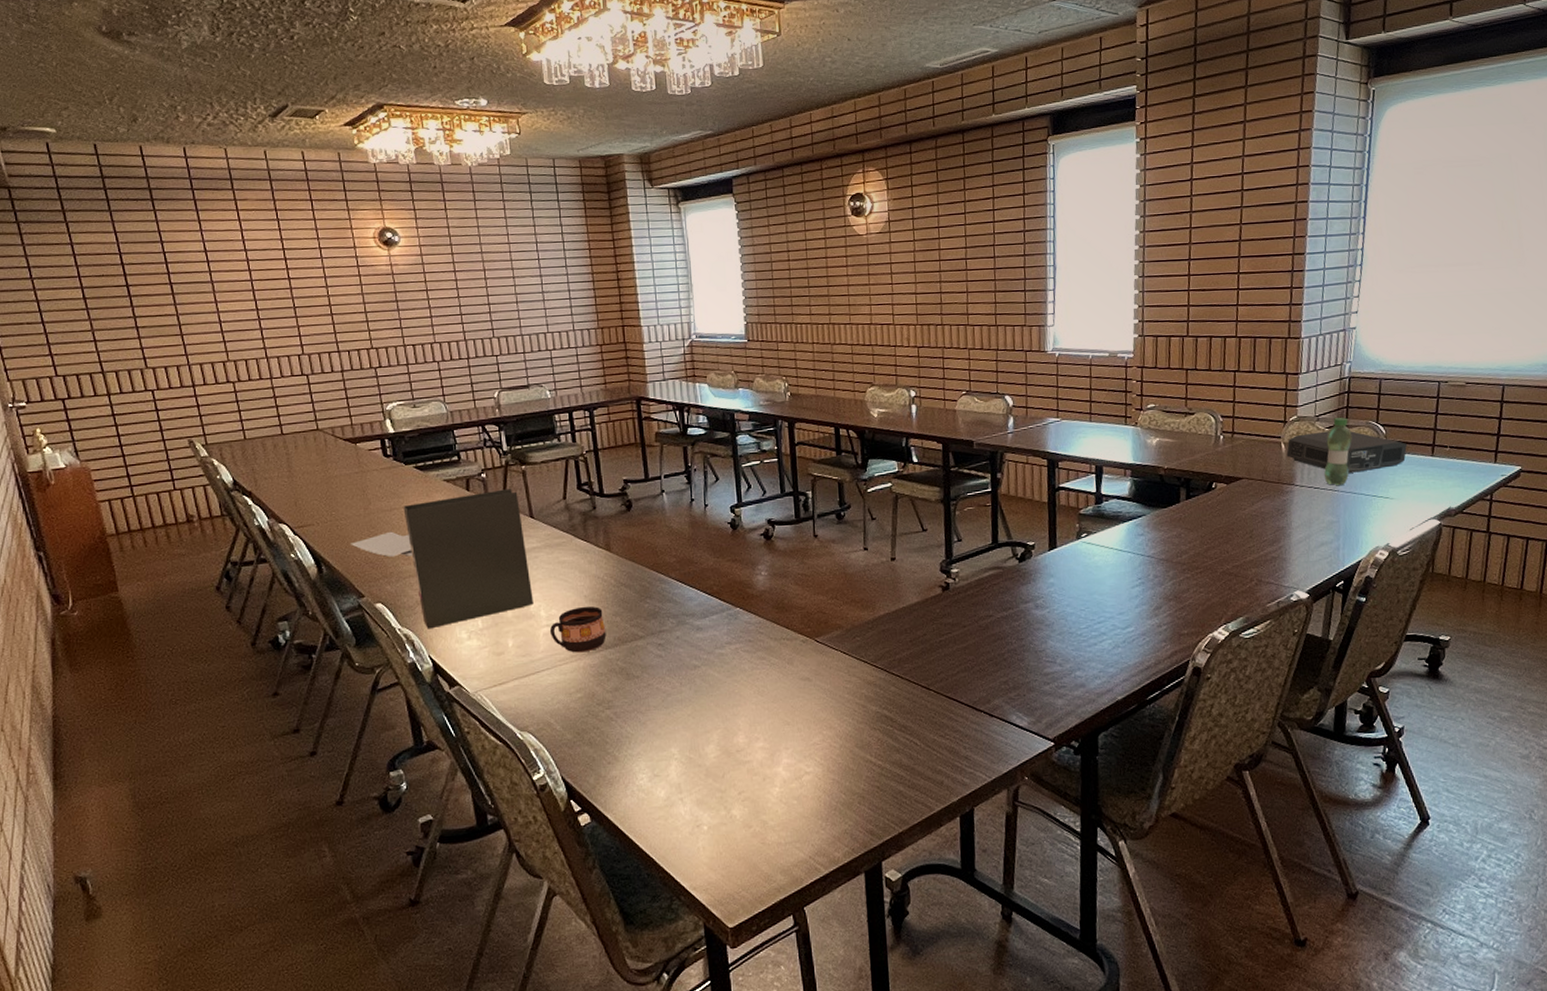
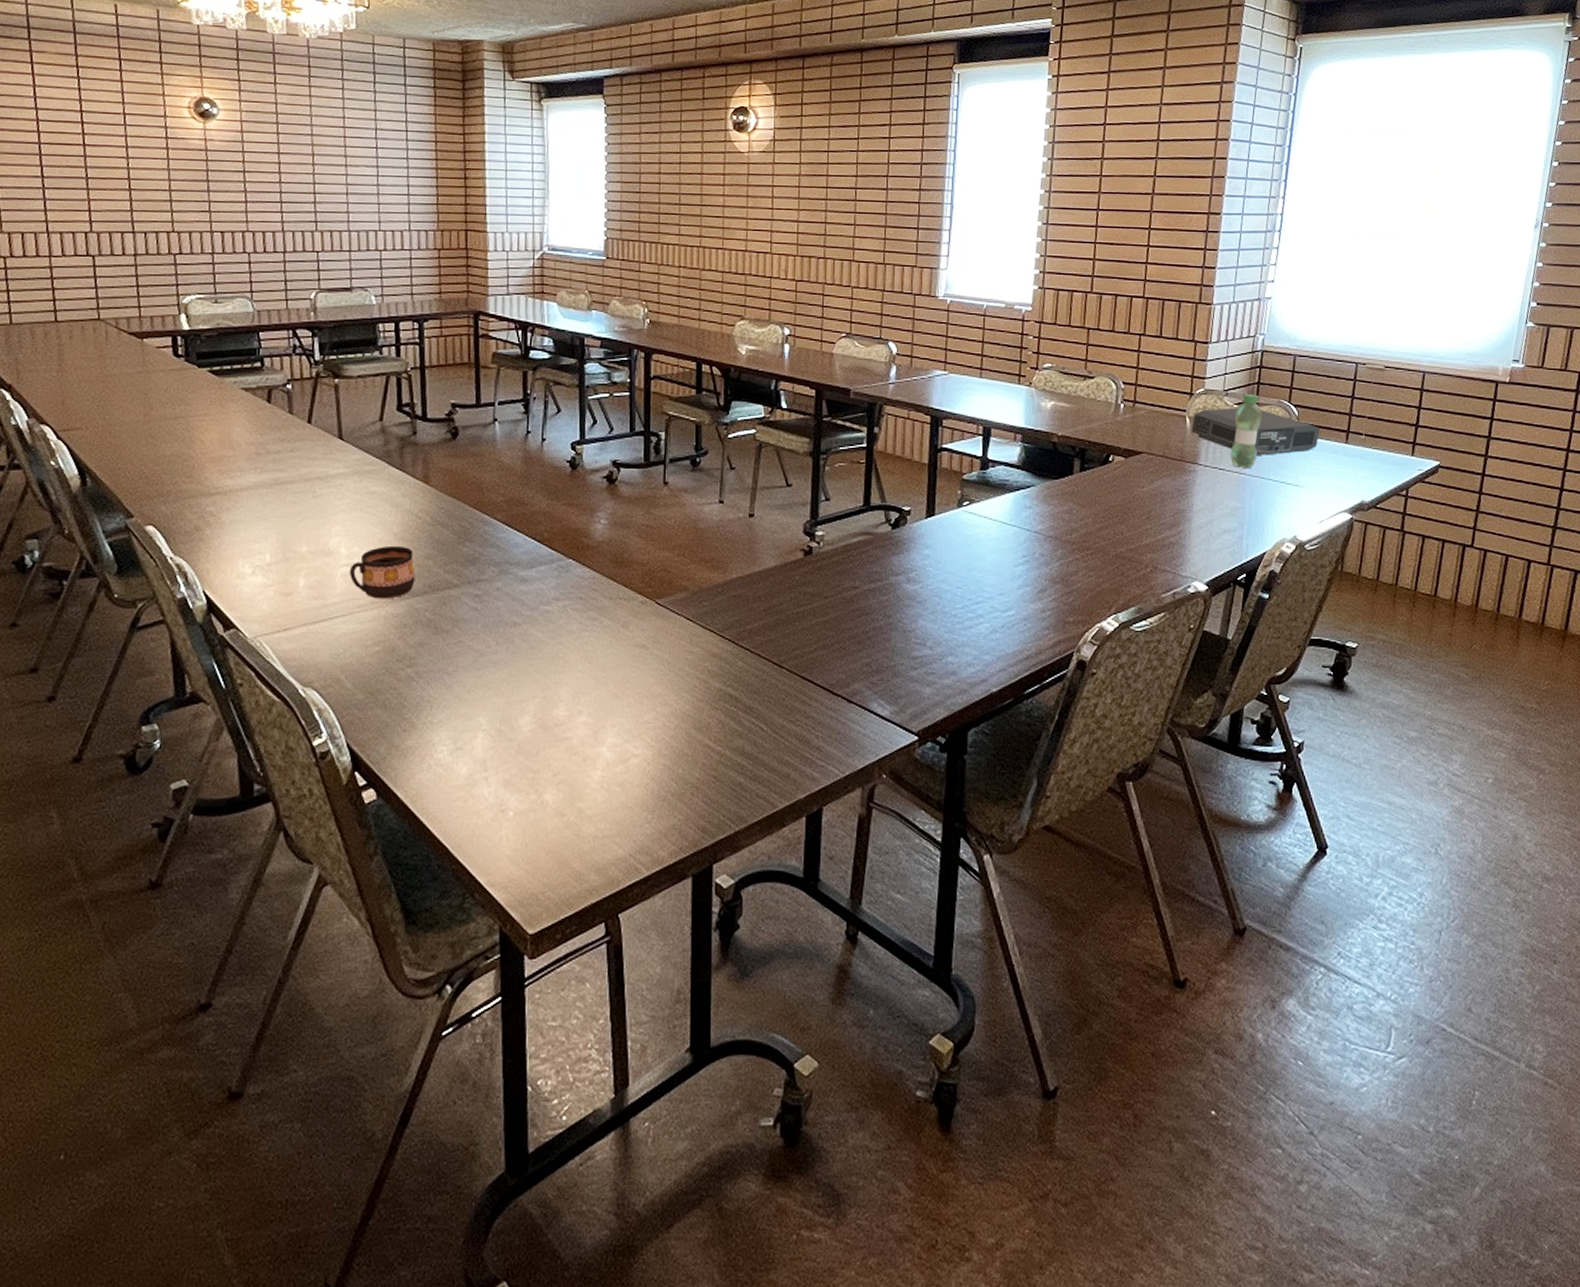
papers: present [351,531,412,556] -> none [124,443,196,474]
binder: present [403,489,534,629] -> none [190,404,334,560]

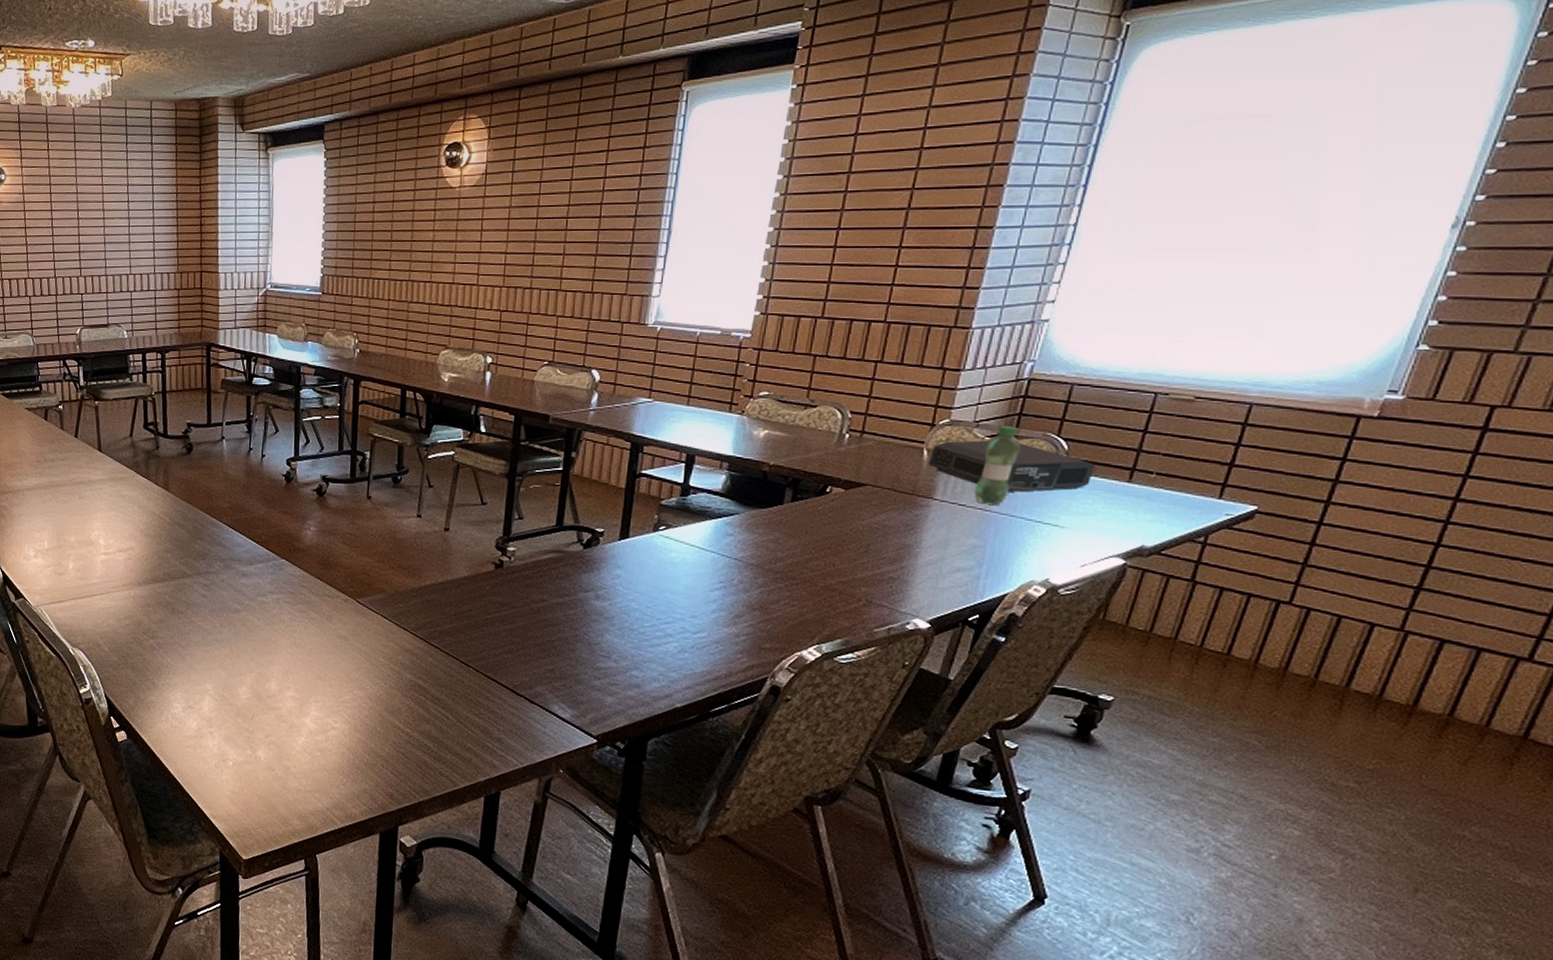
cup: present [348,545,416,599] -> none [106,540,157,583]

